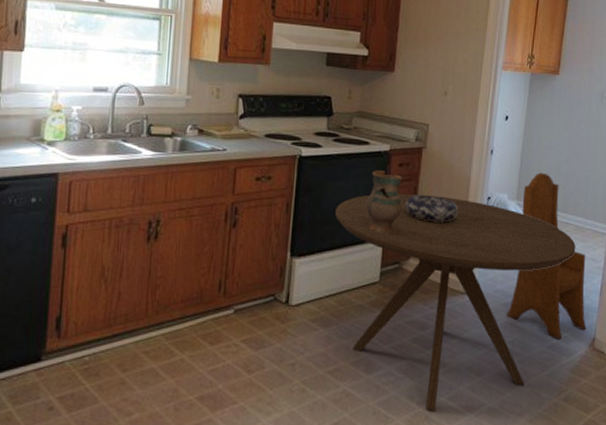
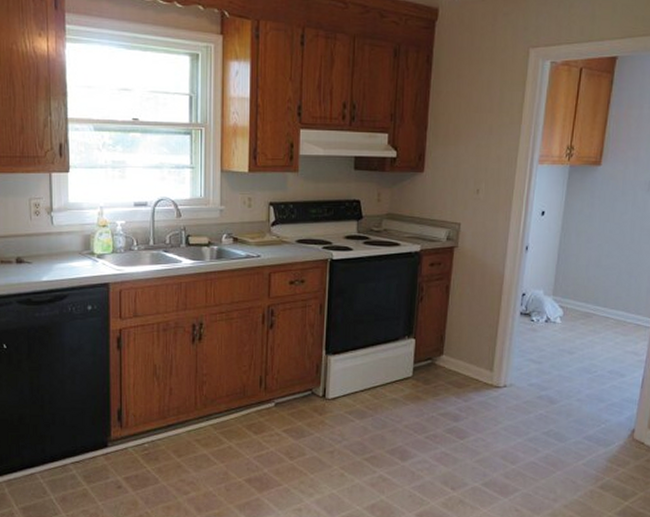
dining table: present [335,193,576,411] -> none [368,292,616,496]
ceramic pitcher: present [366,170,403,234] -> none [398,271,435,332]
decorative bowl: present [405,195,459,223] -> none [437,293,492,320]
chair: present [506,172,587,340] -> none [541,267,627,431]

